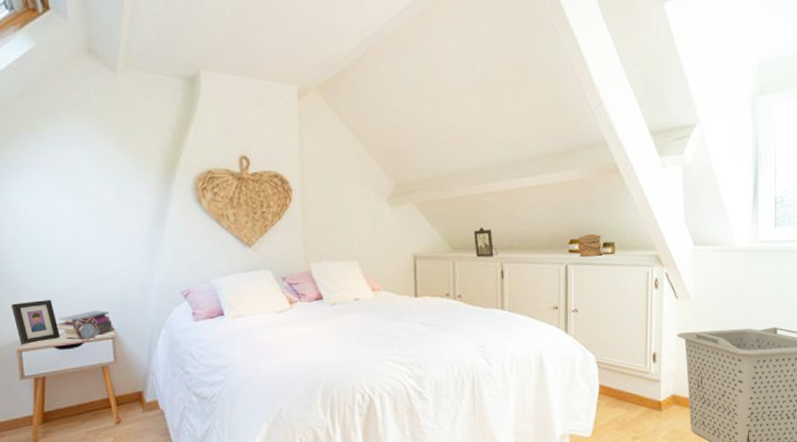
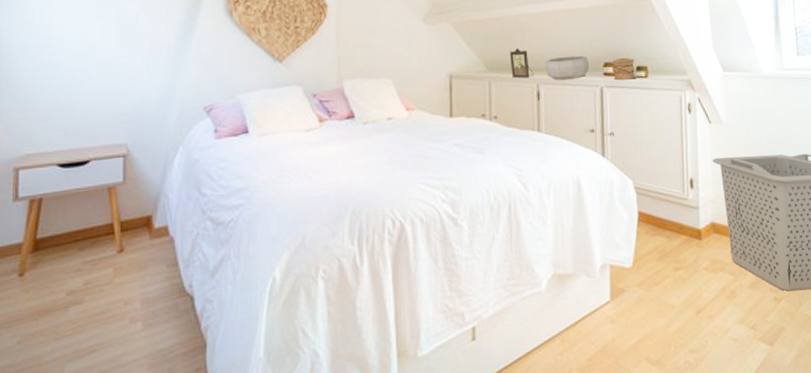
picture frame: present [11,300,60,345] -> none [14,113,65,162]
books: present [56,310,114,340] -> none [62,125,126,157]
alarm clock: present [75,316,98,342] -> none [82,132,108,159]
decorative bowl: none [509,233,554,259] -> present [545,55,589,80]

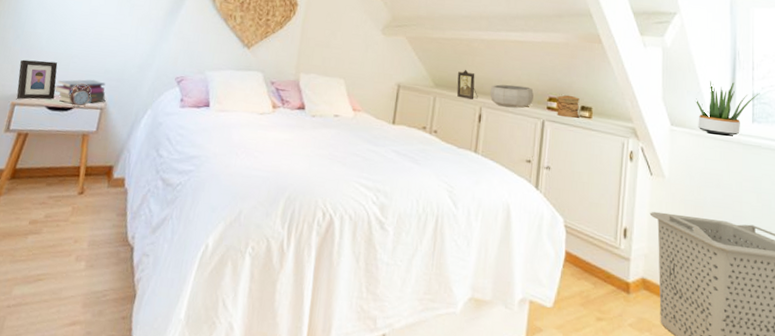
picture frame: none [14,113,65,162] -> present [16,59,58,100]
books: none [62,125,126,157] -> present [54,79,106,104]
alarm clock: none [82,132,108,159] -> present [68,83,91,107]
potted plant: none [743,19,802,74] -> present [695,80,760,137]

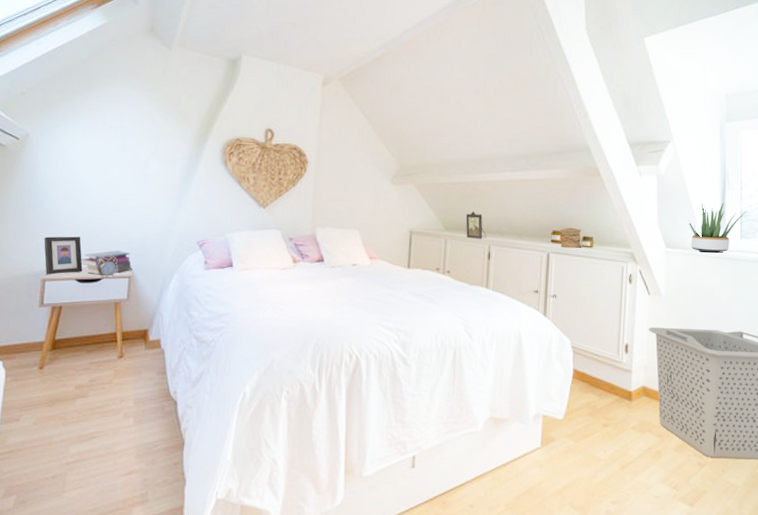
decorative bowl: present [490,84,534,109] -> none [497,222,538,244]

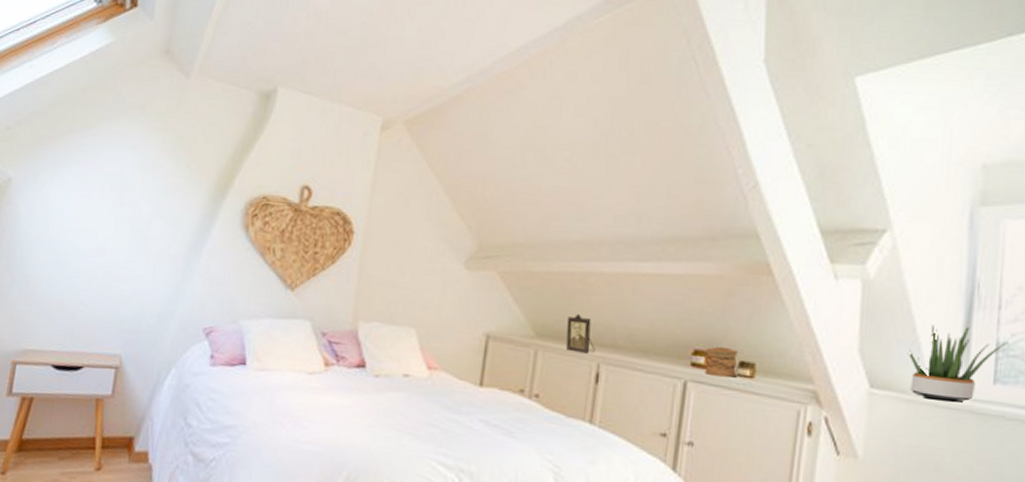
picture frame: present [44,236,83,275] -> none [17,308,63,357]
books: present [81,250,132,275] -> none [60,331,120,362]
alarm clock: present [96,255,117,278] -> none [77,337,103,366]

